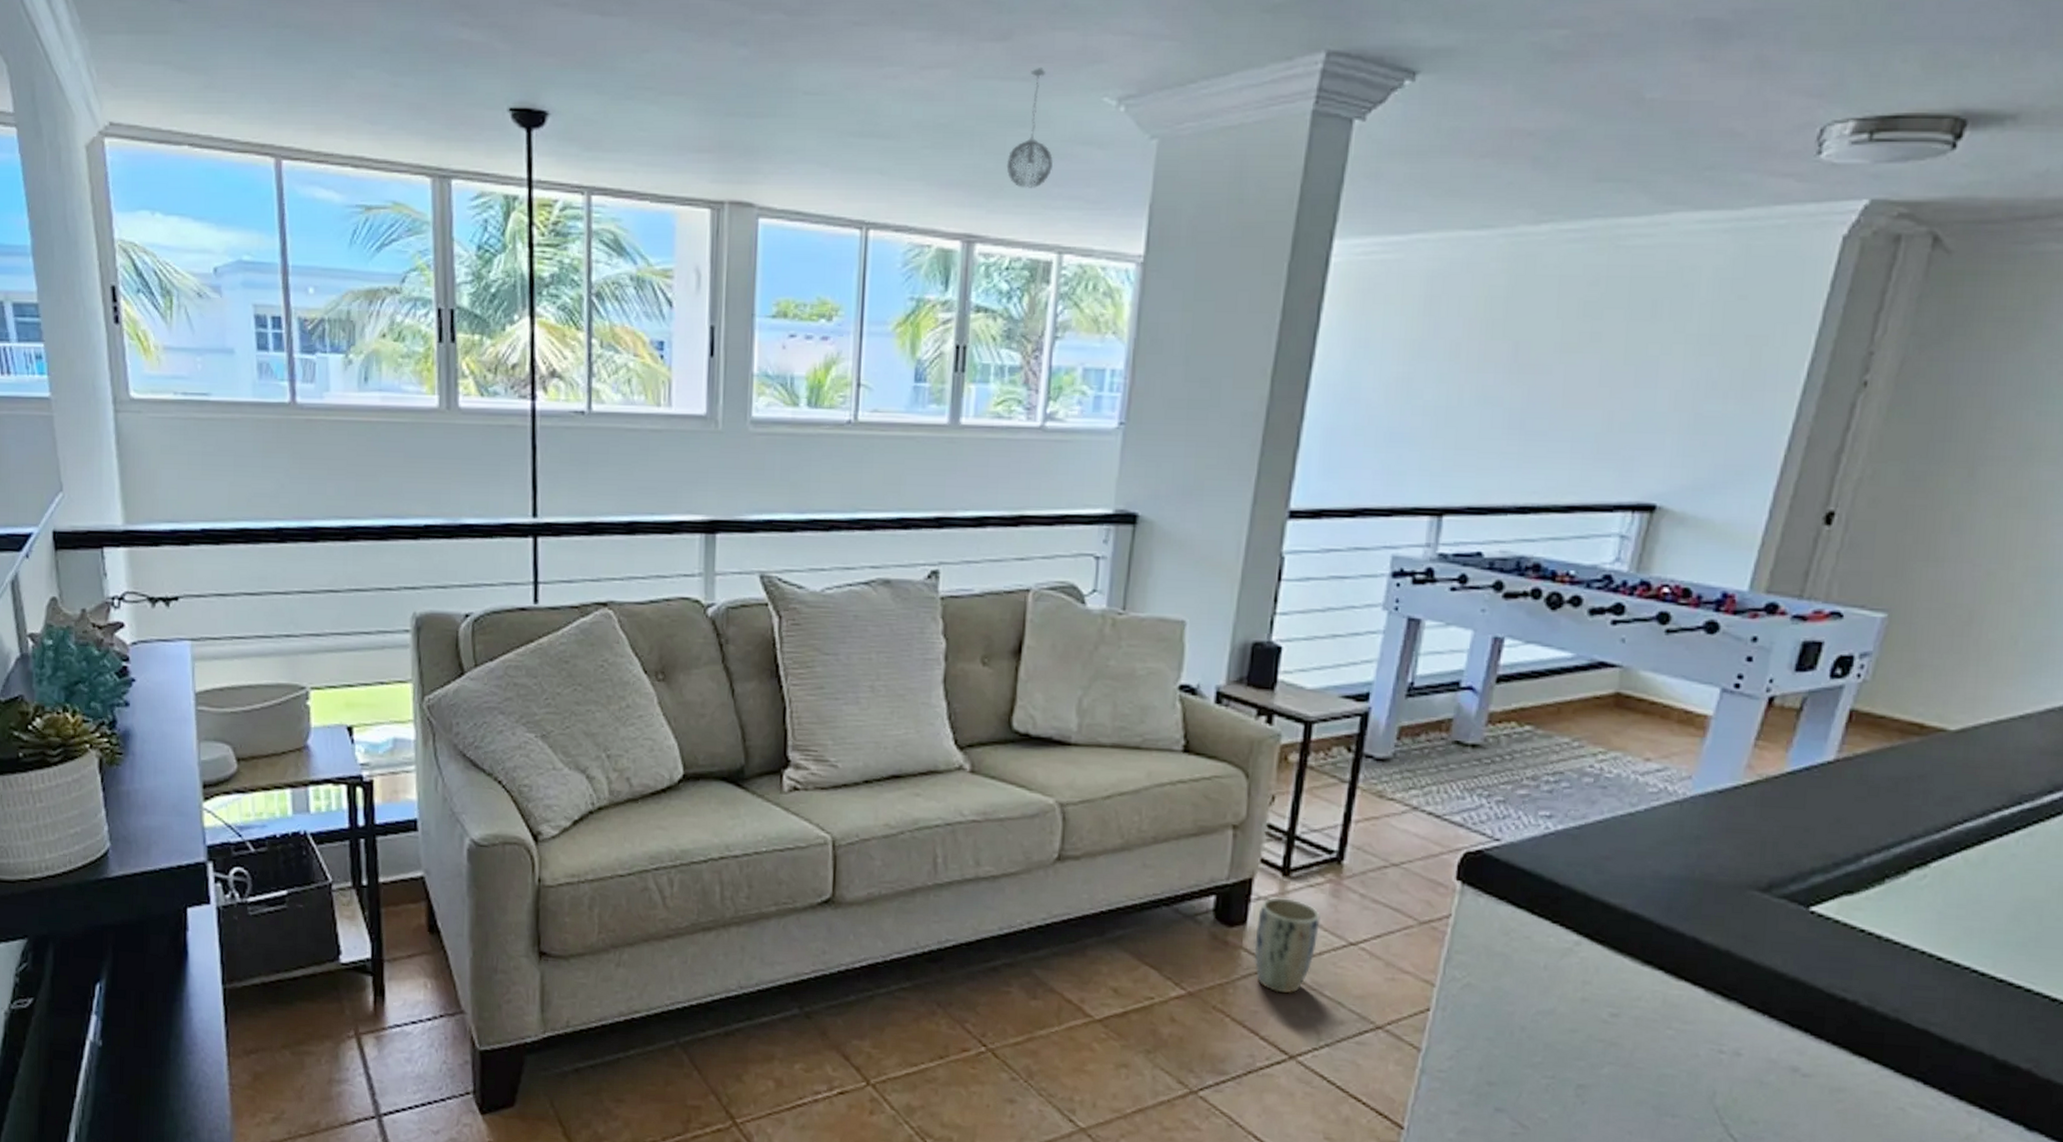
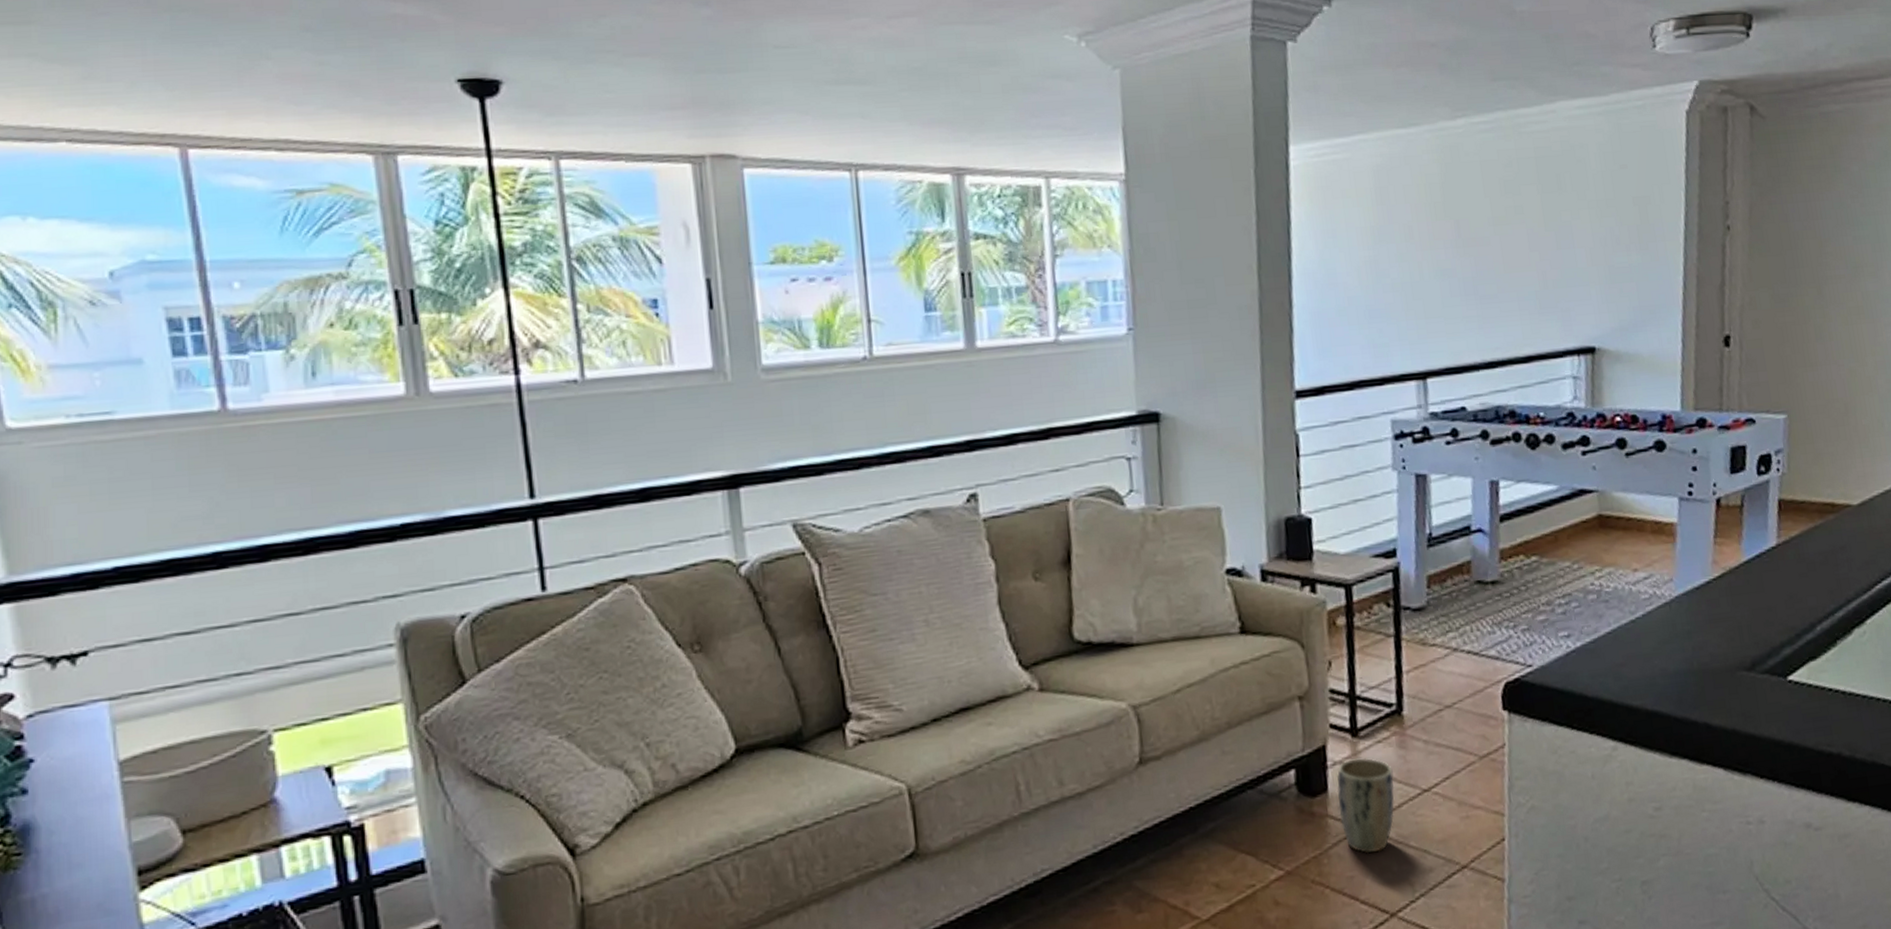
pendant light: present [1006,66,1054,188] -> none [983,11,1028,121]

